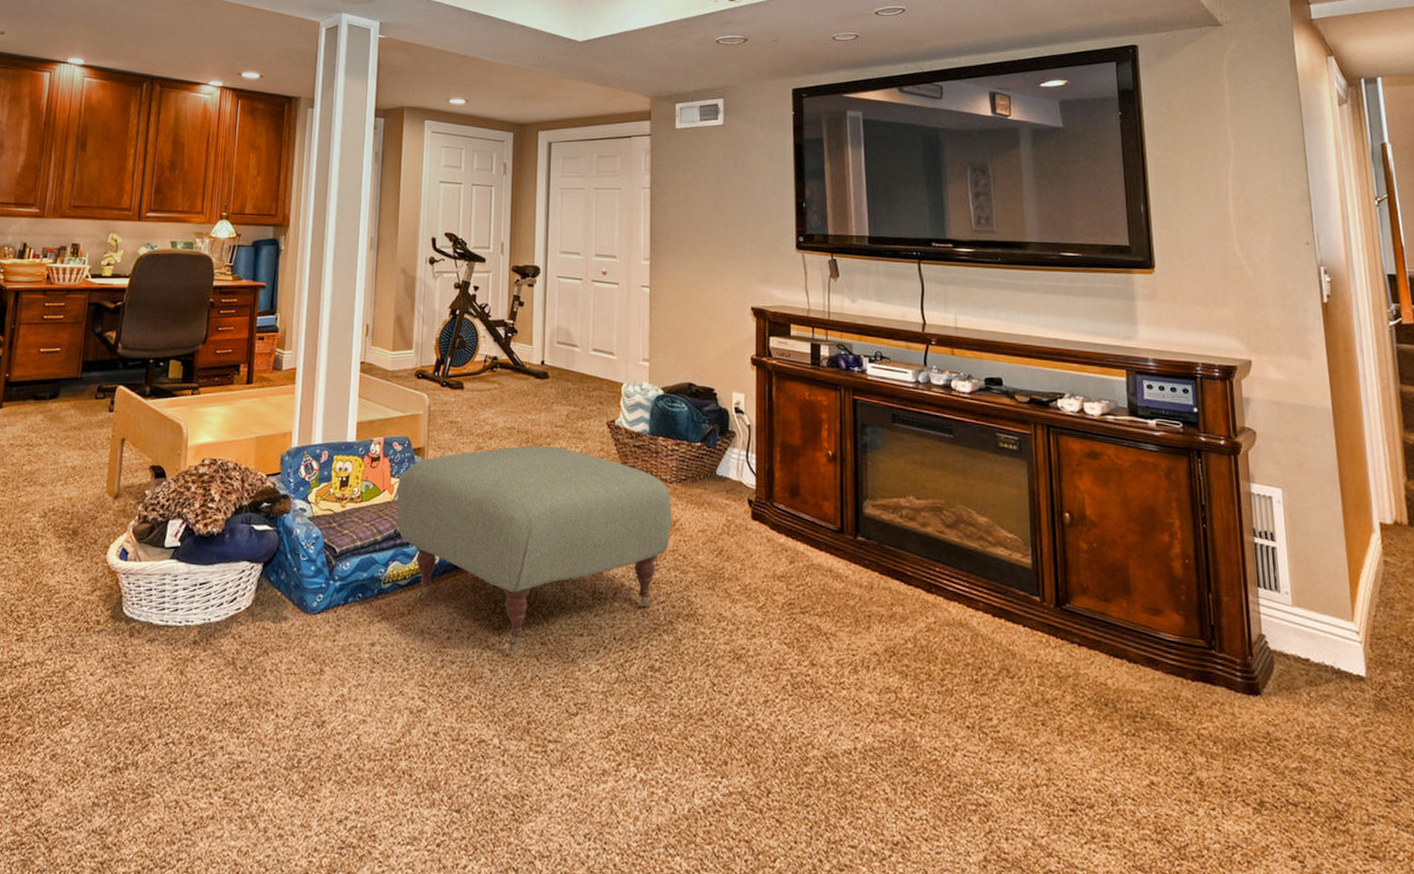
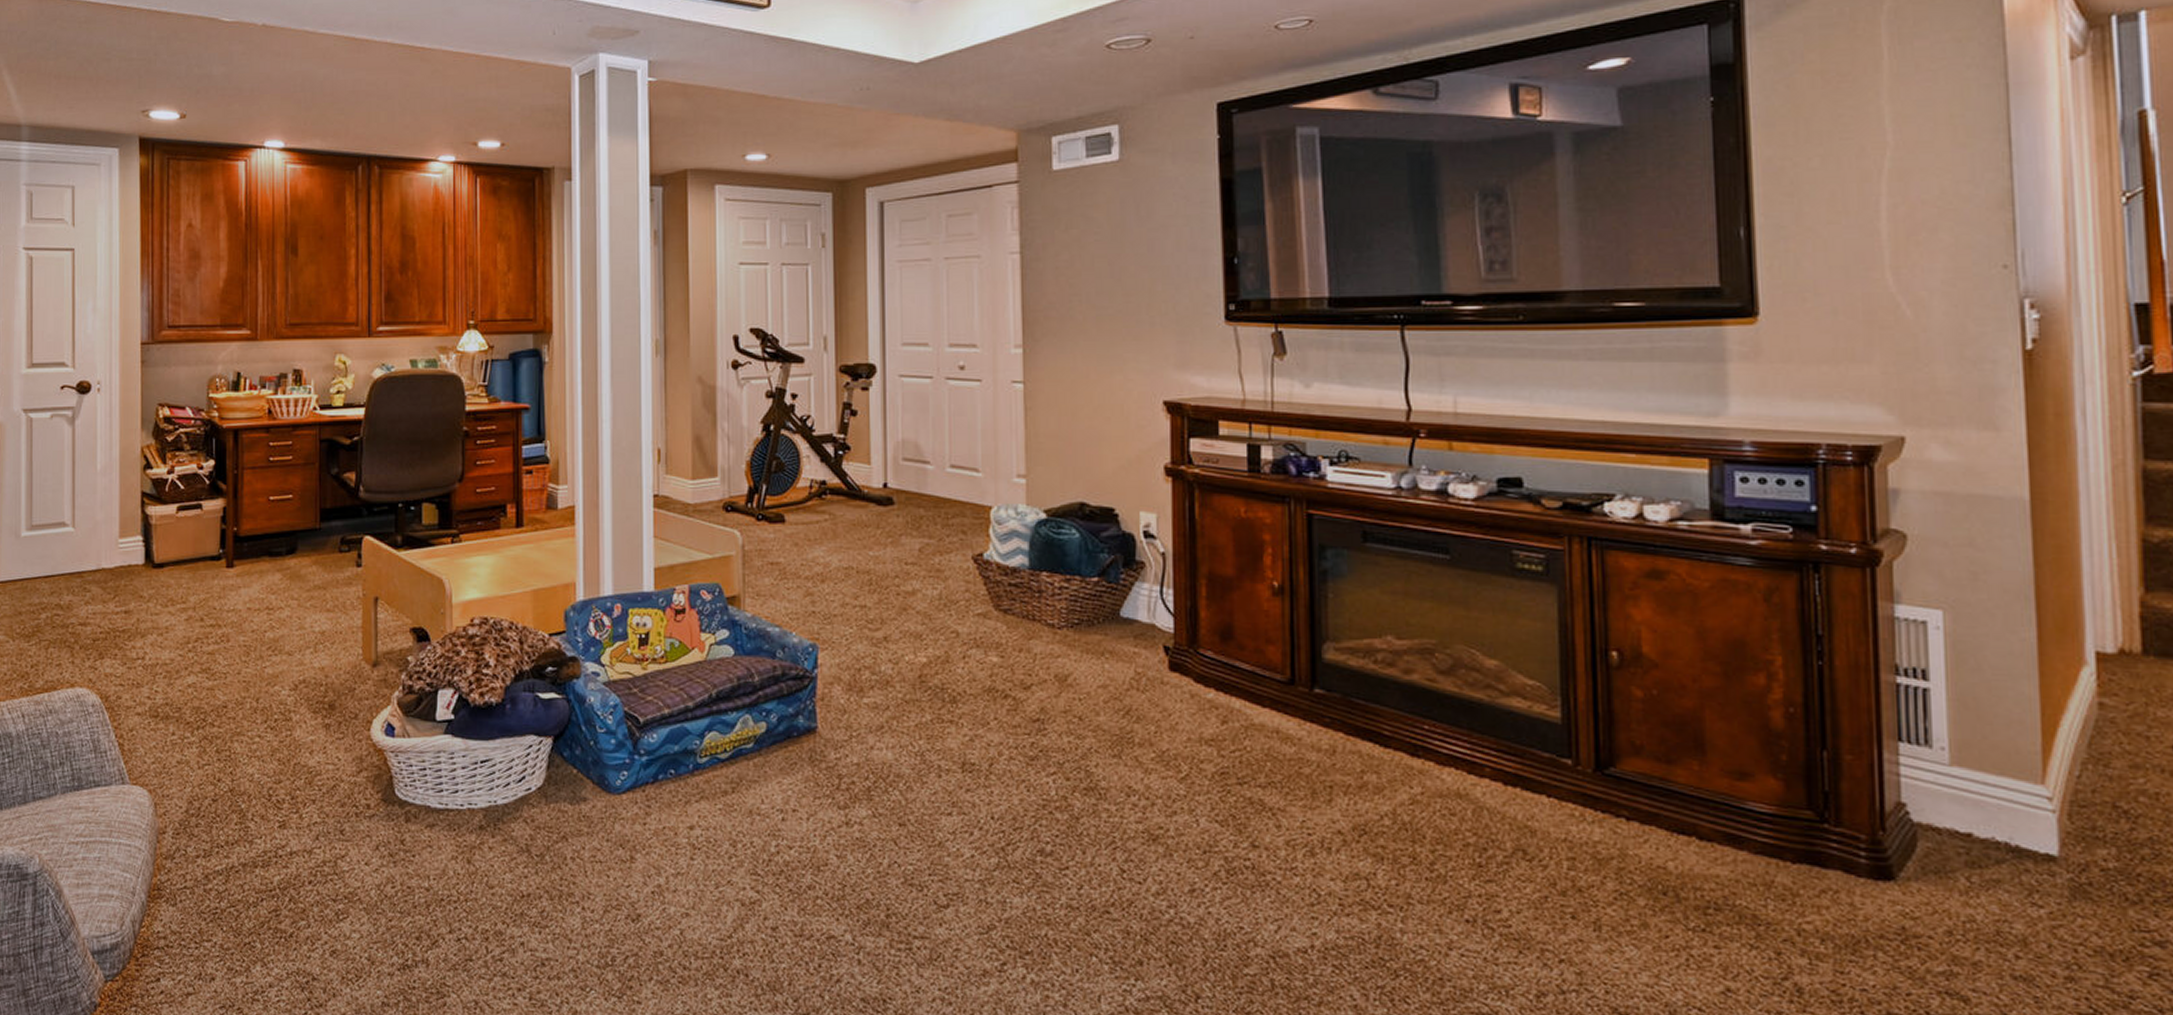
ottoman: present [397,446,671,652] -> none [709,589,1062,835]

